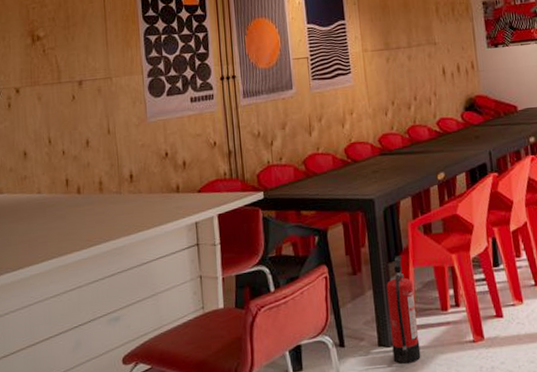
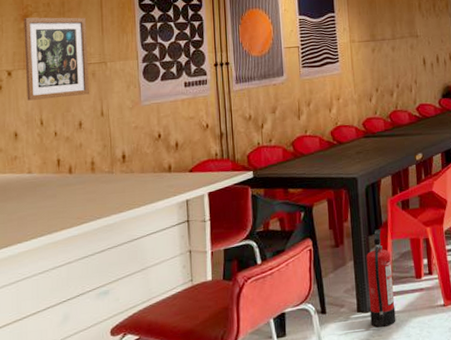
wall art: none [30,31,96,119] -> present [24,17,90,101]

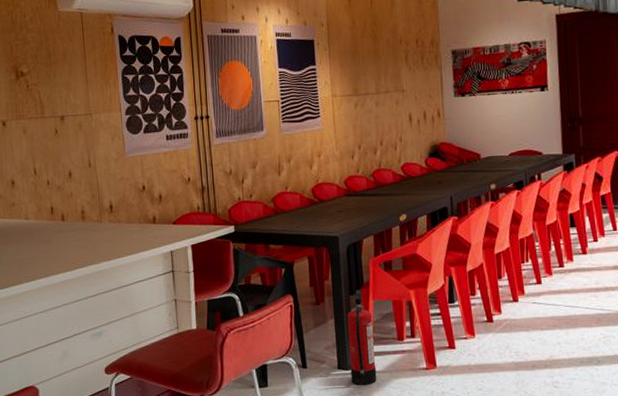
wall art: present [24,17,90,101] -> none [14,69,78,150]

